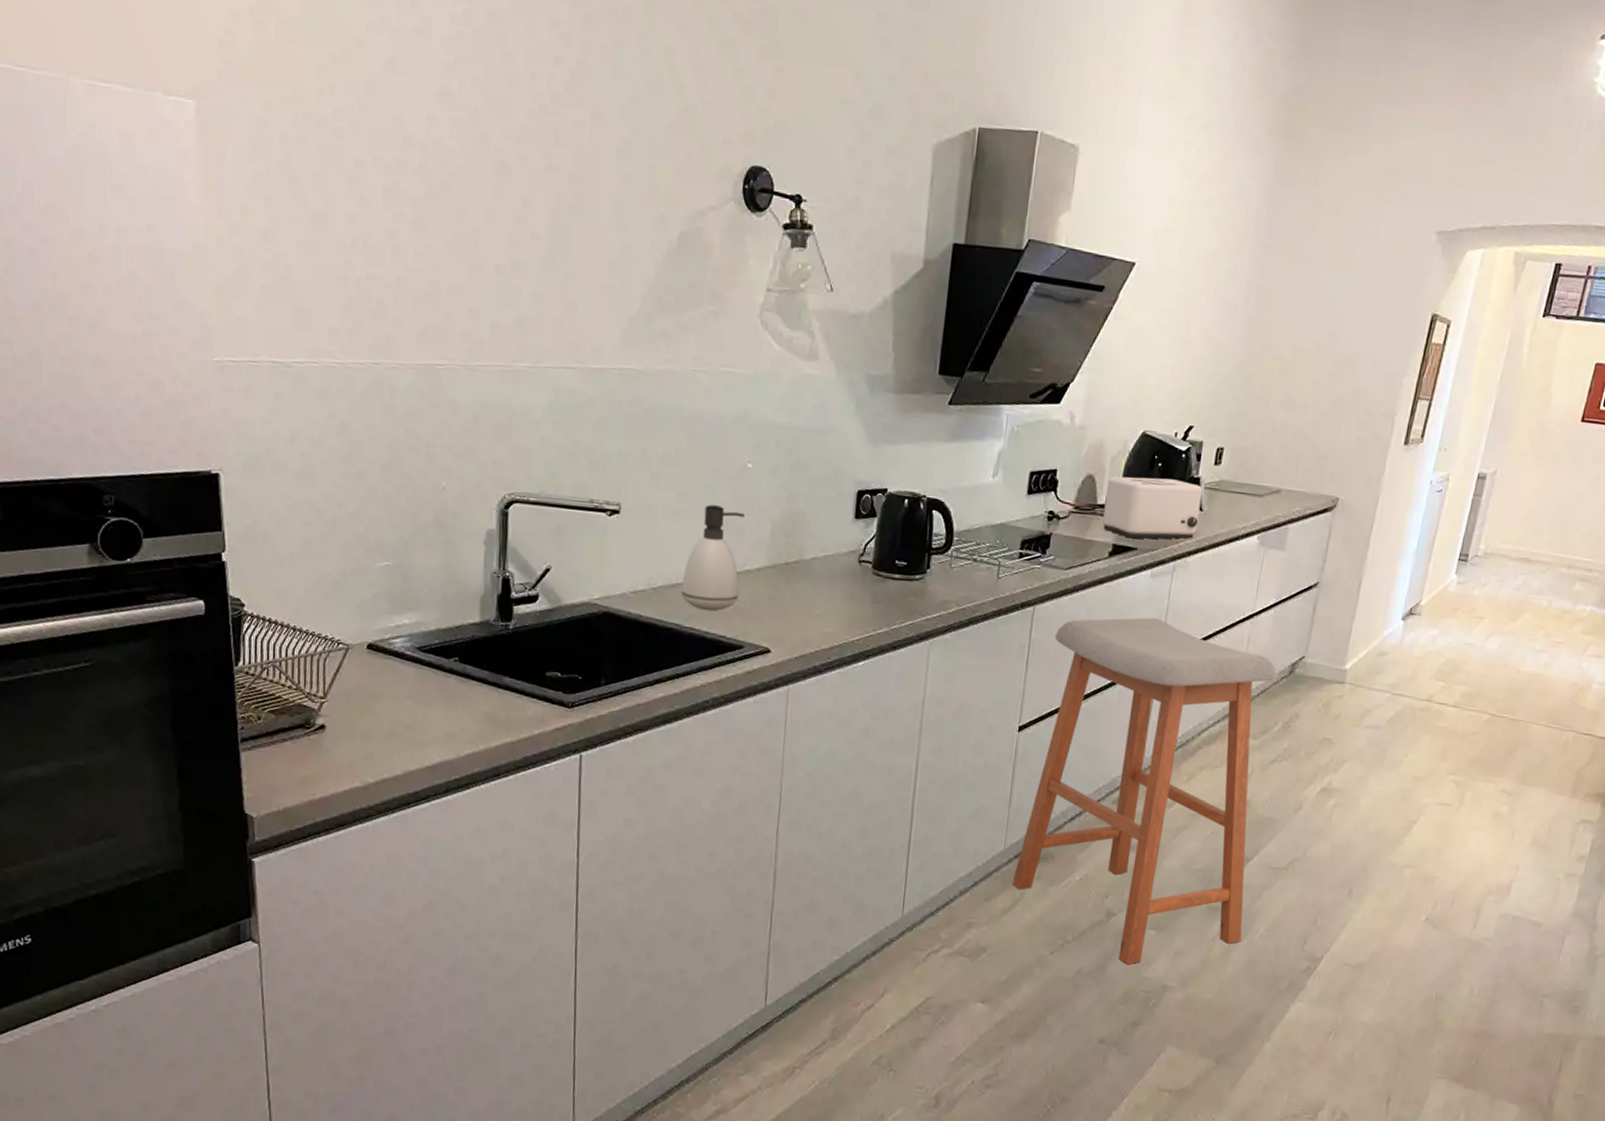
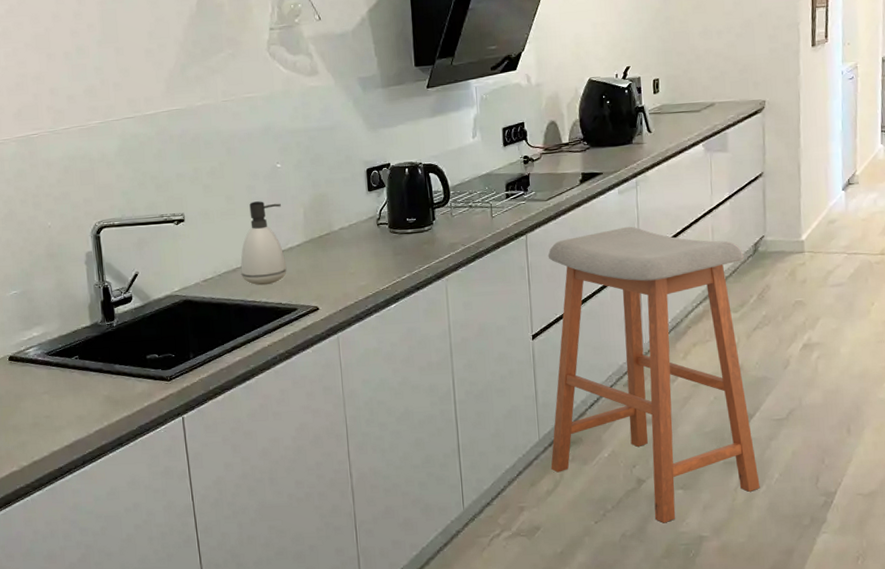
toaster: present [1102,476,1203,540] -> none [567,111,650,166]

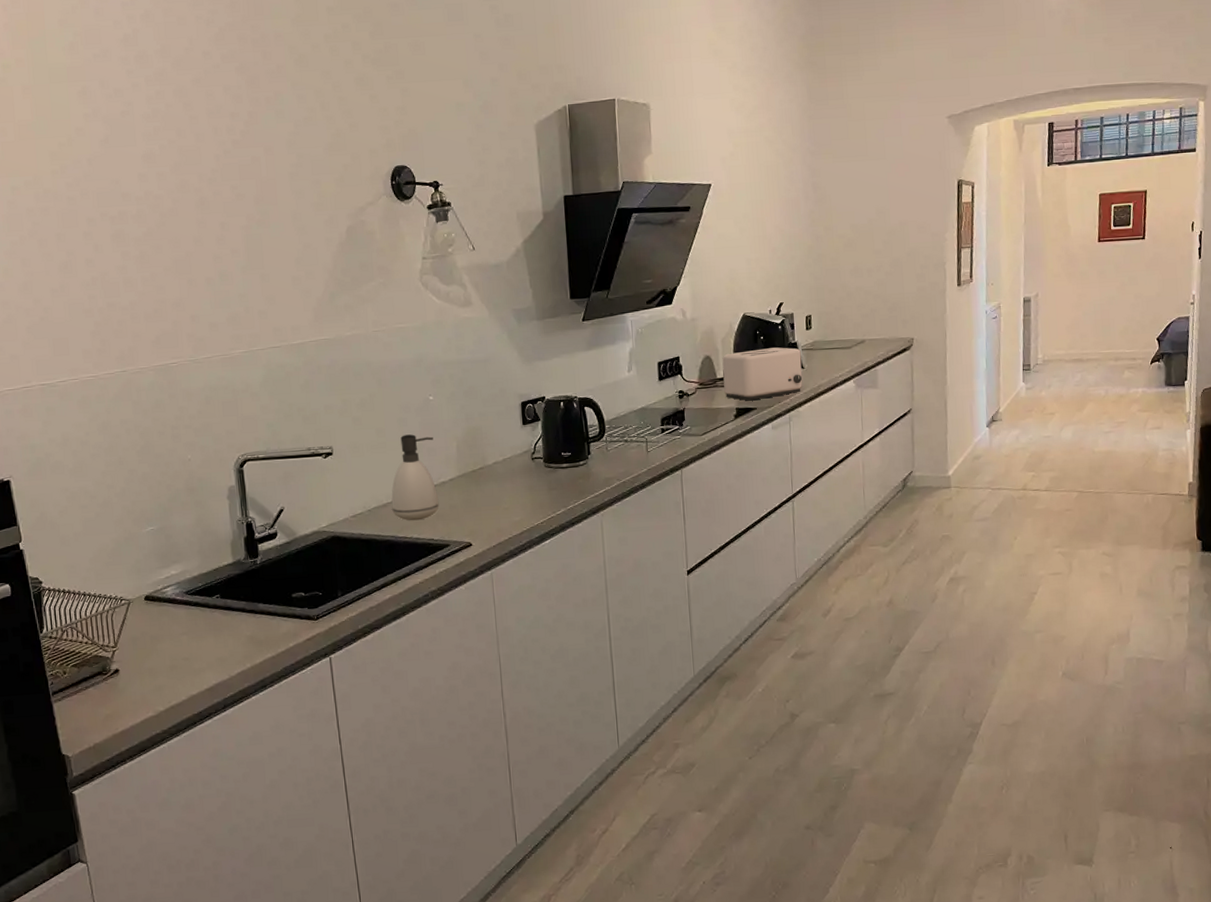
stool: present [547,226,760,523] -> none [702,461,909,757]
toaster: none [567,111,650,166] -> present [722,347,802,401]

